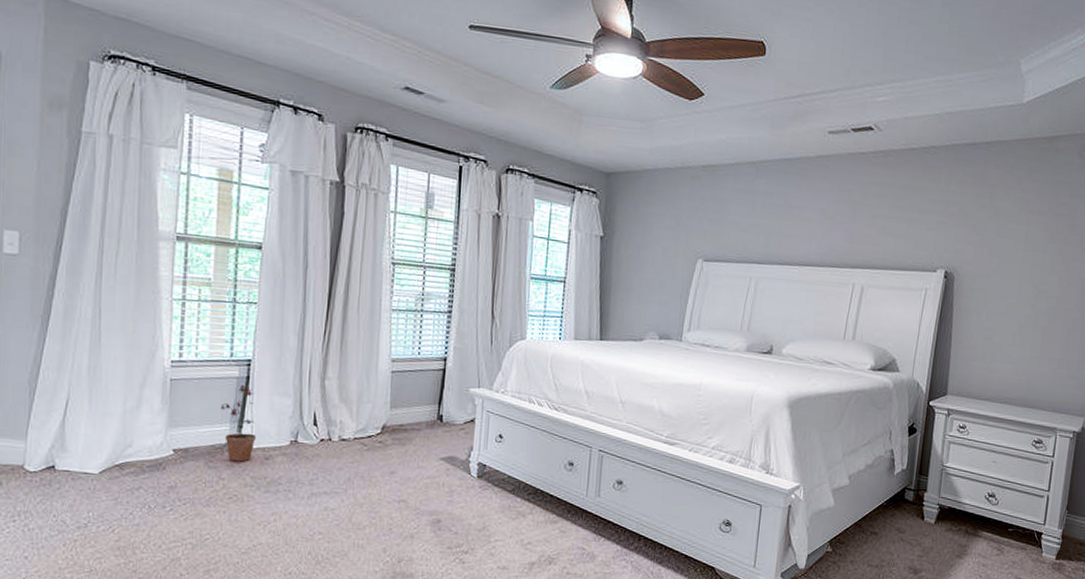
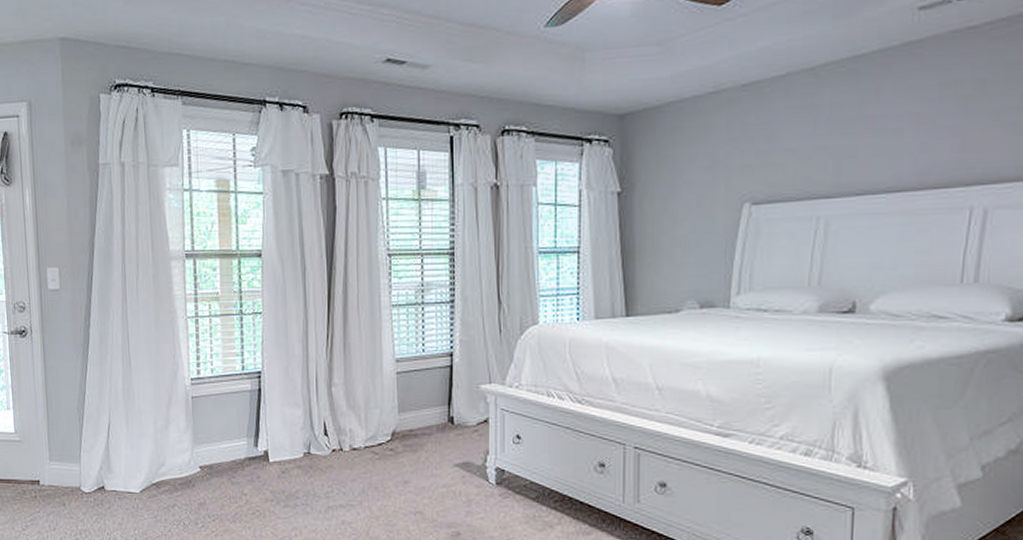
potted plant: present [220,385,256,462] -> none [237,398,272,477]

